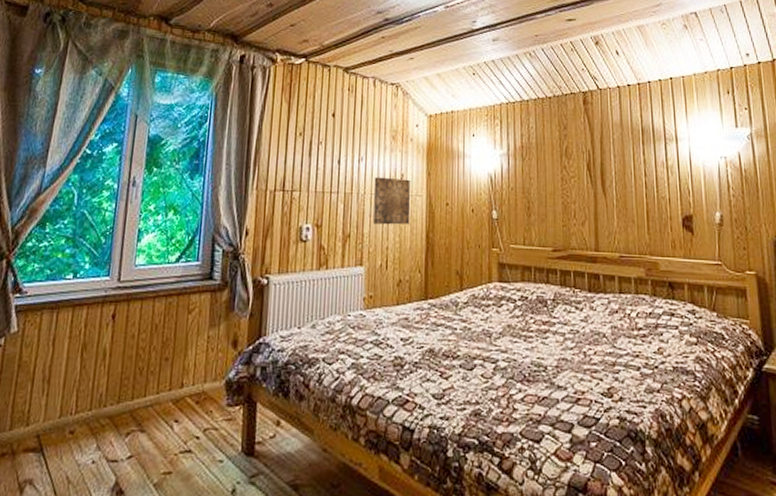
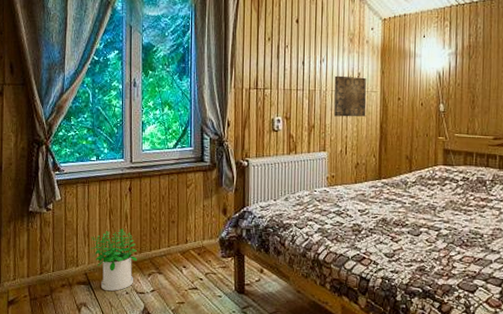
potted plant: none [48,369,114,459] -> present [90,228,138,291]

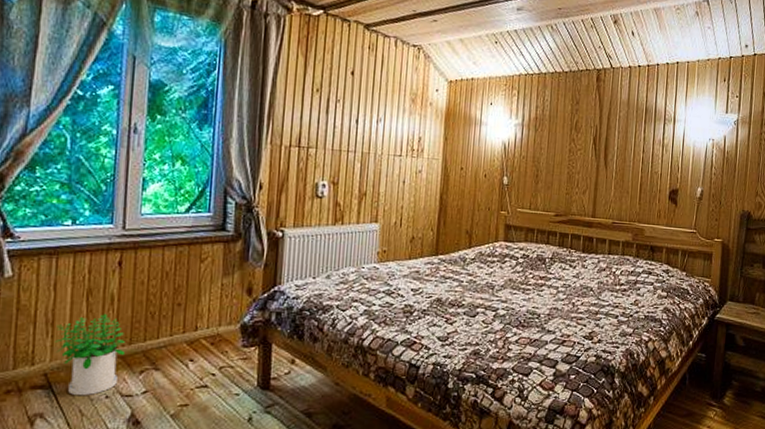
wall art: present [334,75,367,117] -> none [390,138,428,186]

